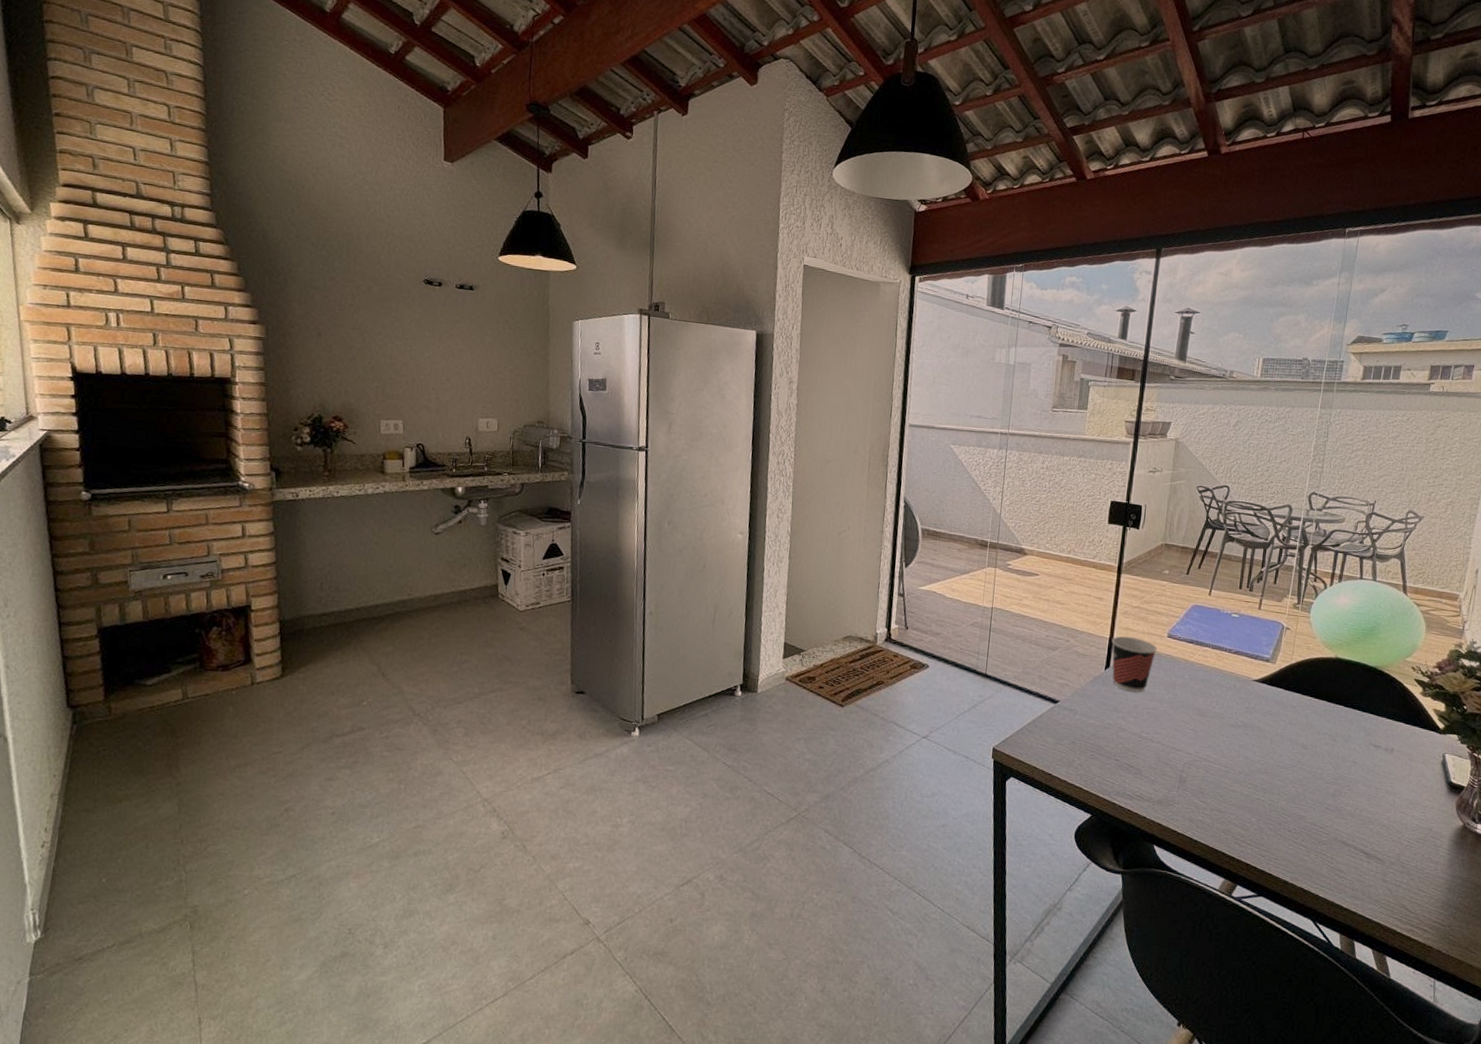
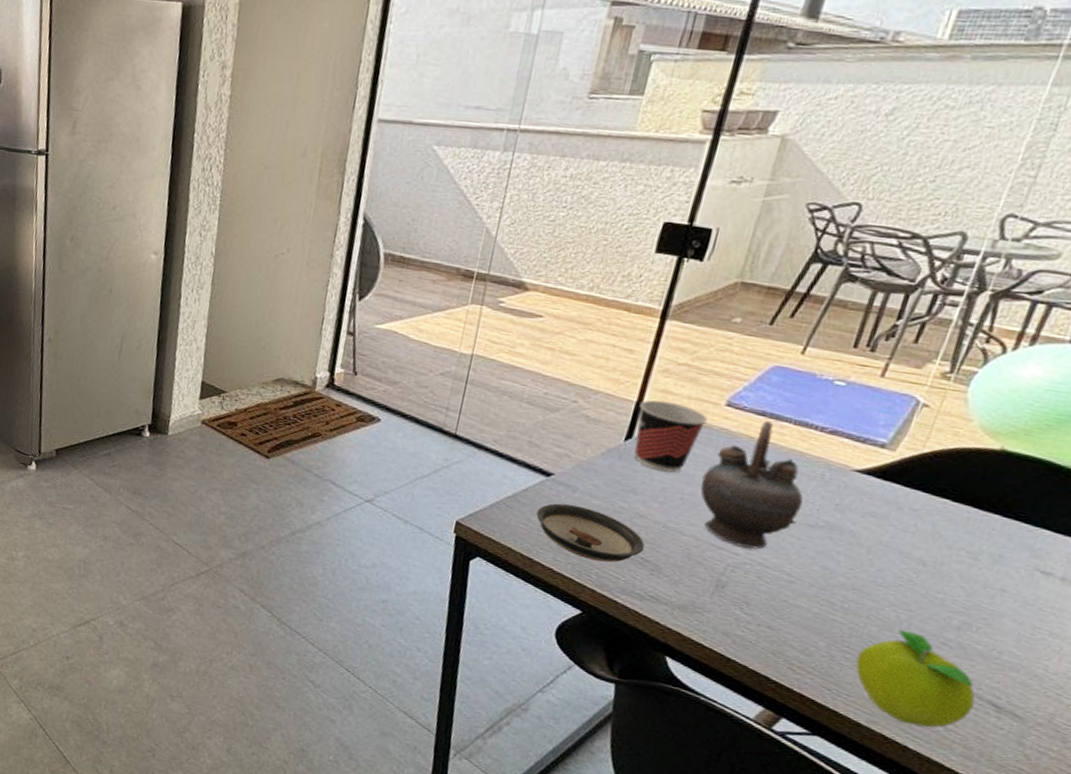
saucer: none [1051,724,1129,771] -> present [536,503,645,563]
teapot: none [1159,646,1226,749] -> present [700,420,804,550]
fruit: none [1276,801,1354,878] -> present [855,629,976,728]

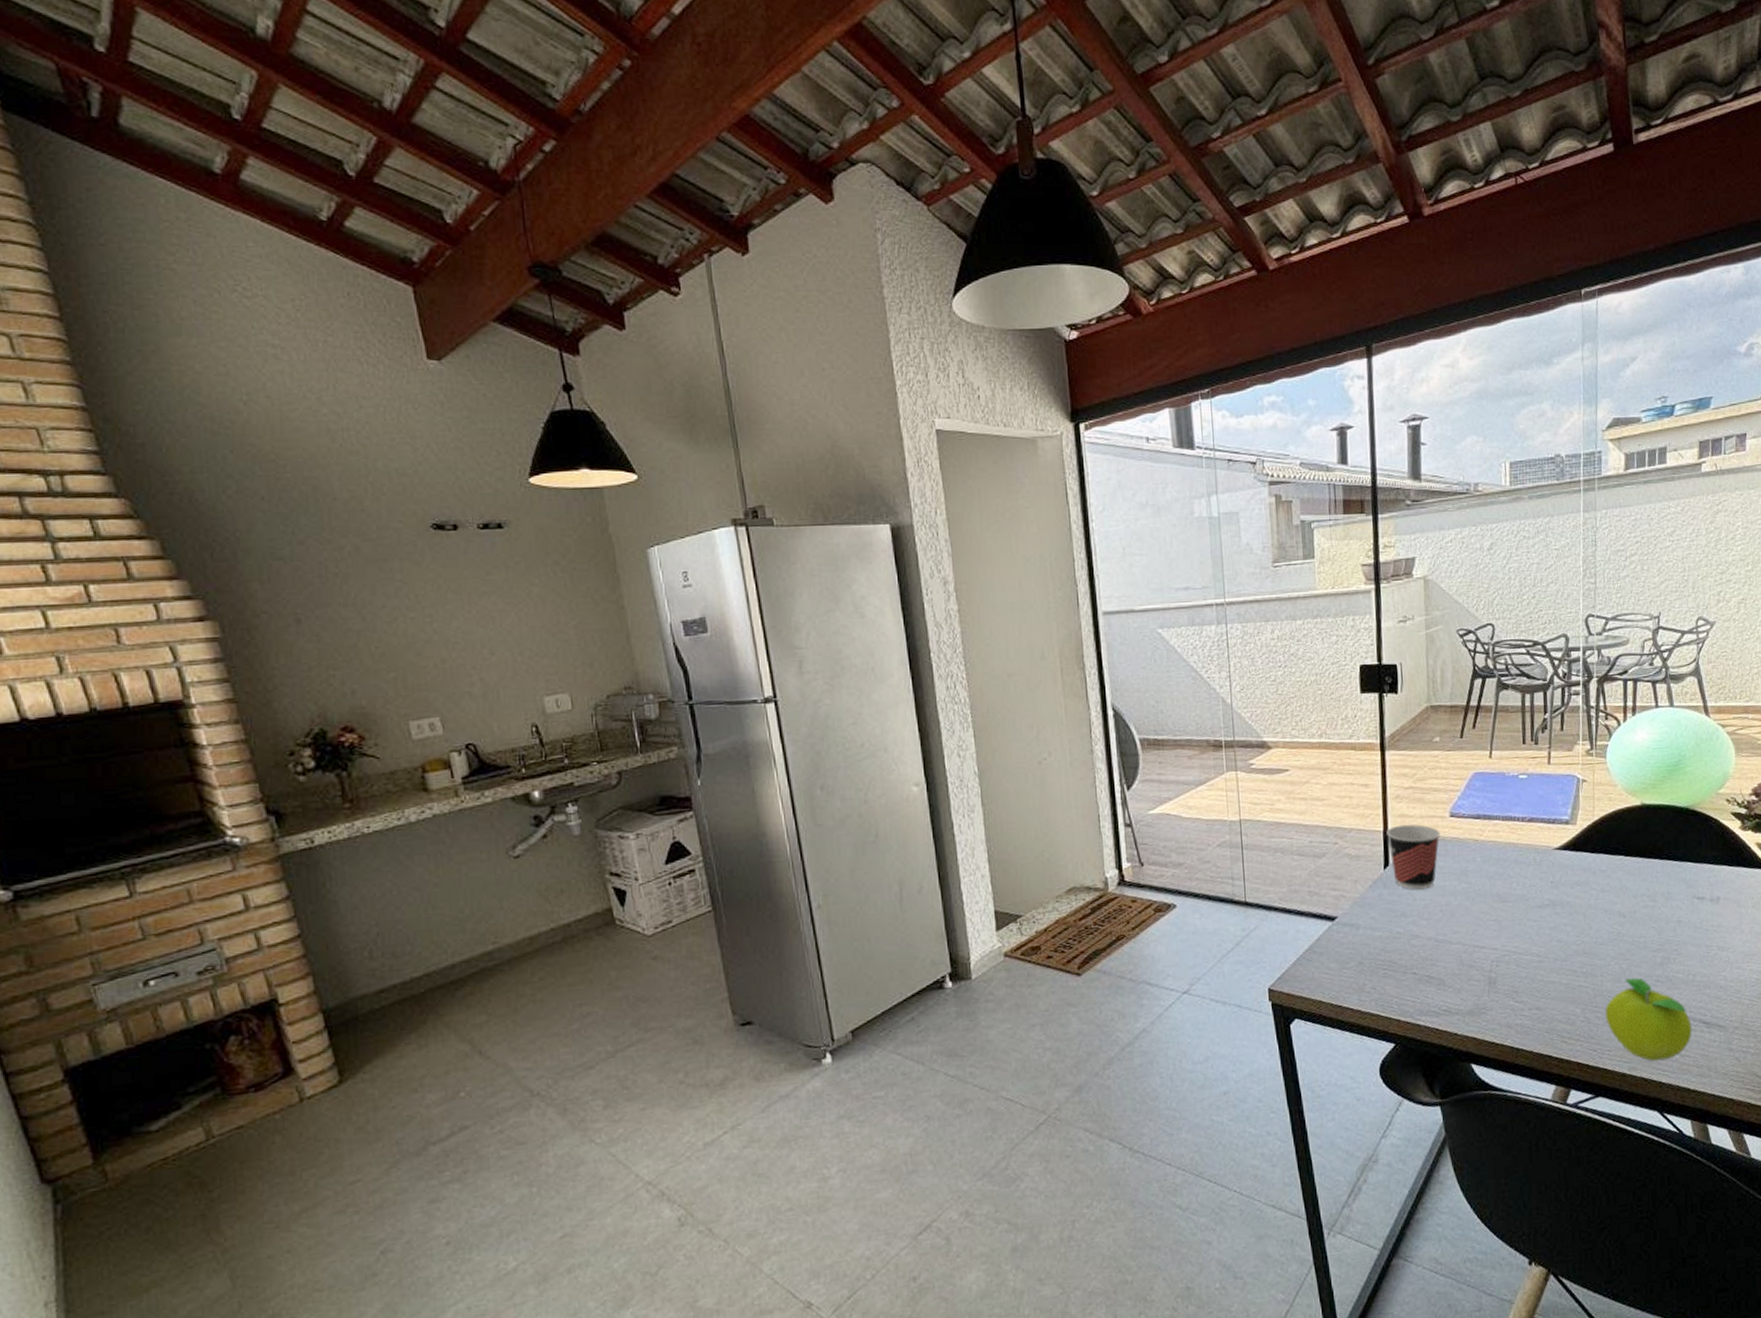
saucer: present [536,503,645,563] -> none [1333,941,1427,991]
teapot: present [700,420,804,550] -> none [1451,821,1529,942]

